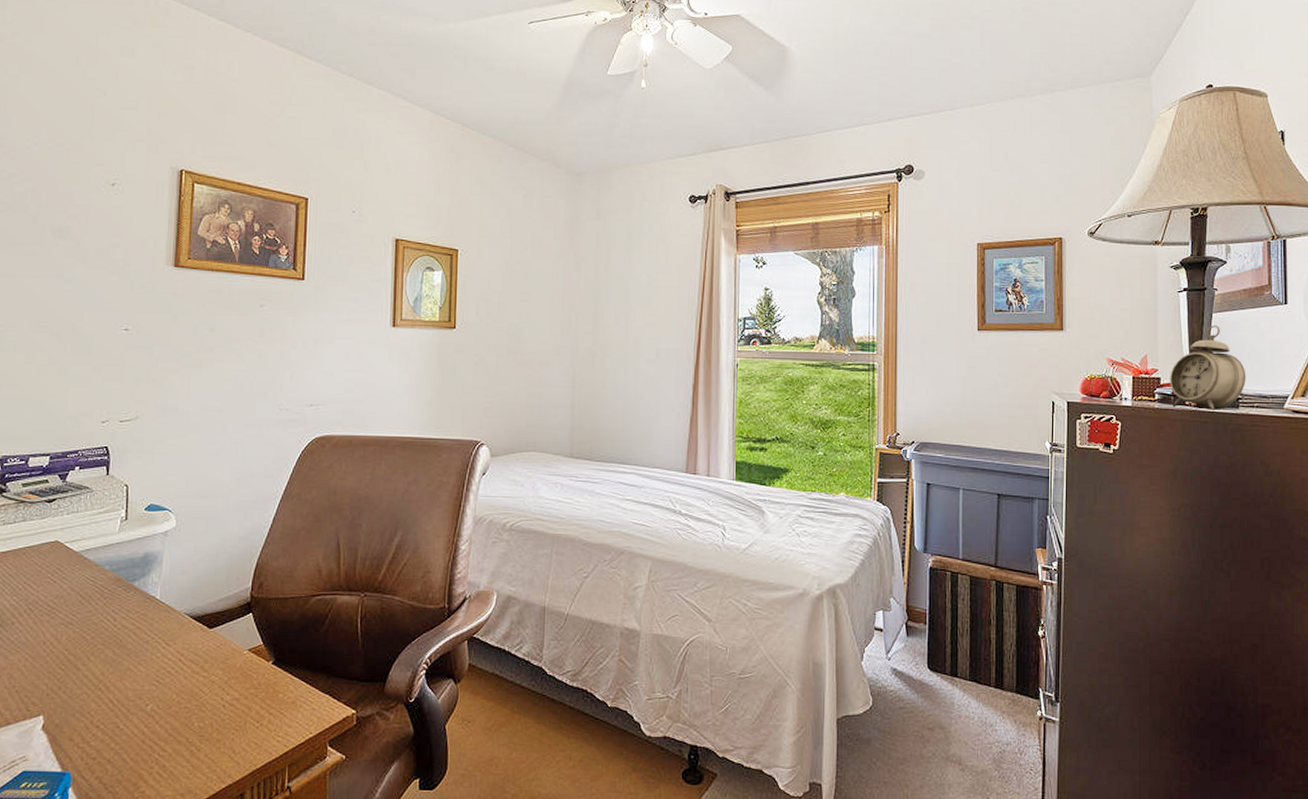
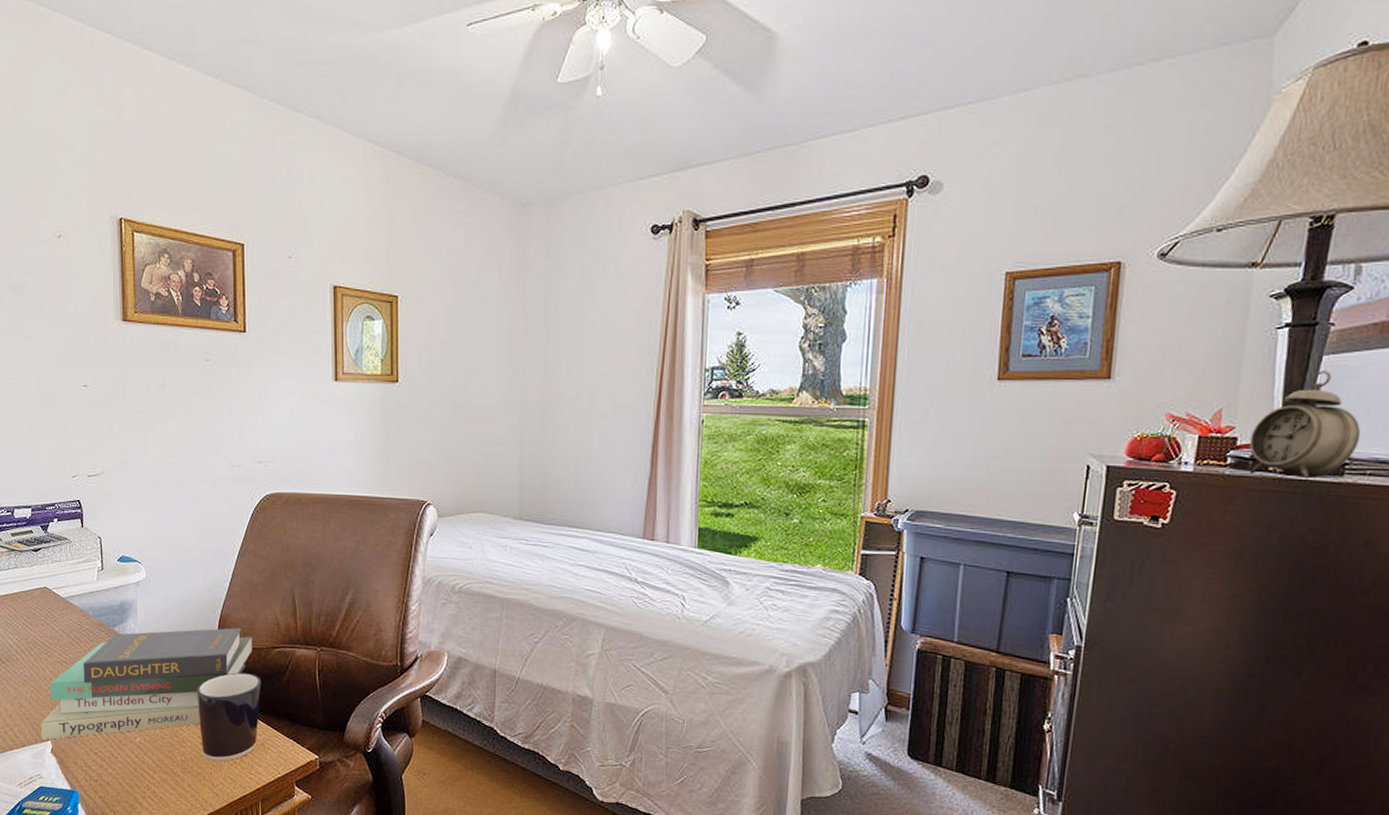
books: none [32,576,290,715] -> present [41,628,252,740]
mug: none [222,624,298,725] -> present [196,672,262,762]

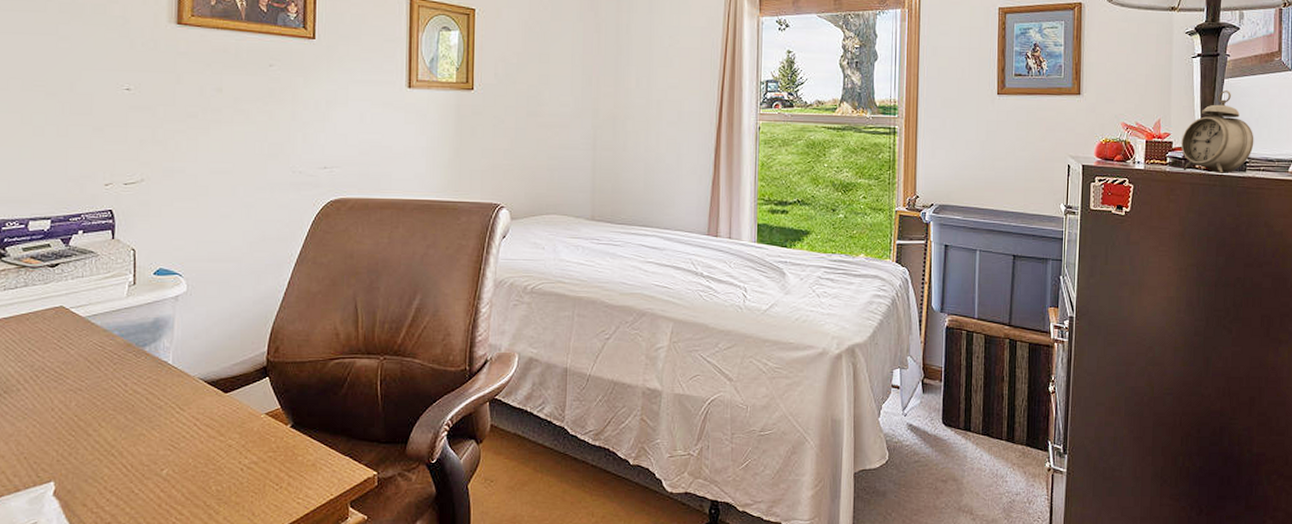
books: present [41,628,252,740] -> none [42,340,307,481]
mug: present [196,672,262,762] -> none [238,388,316,488]

